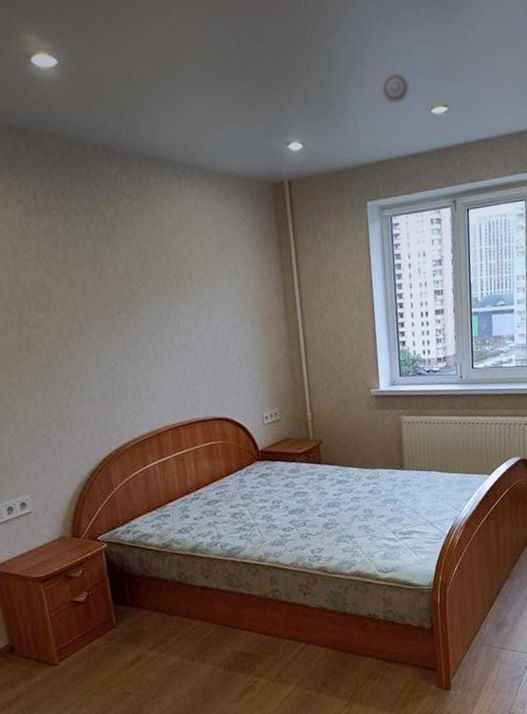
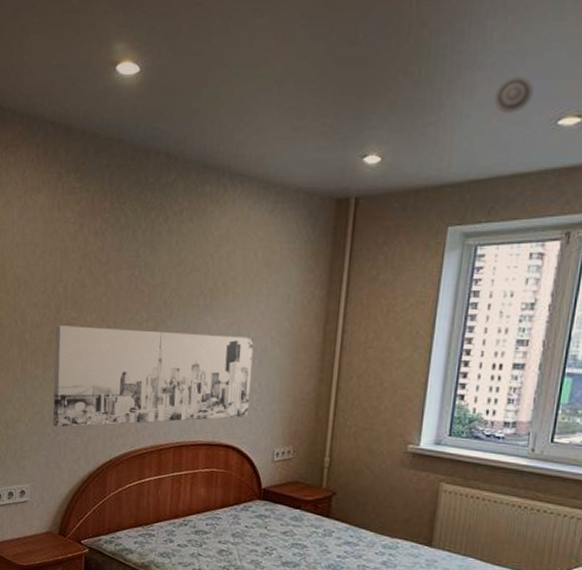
wall art: none [21,316,234,432] -> present [53,325,255,428]

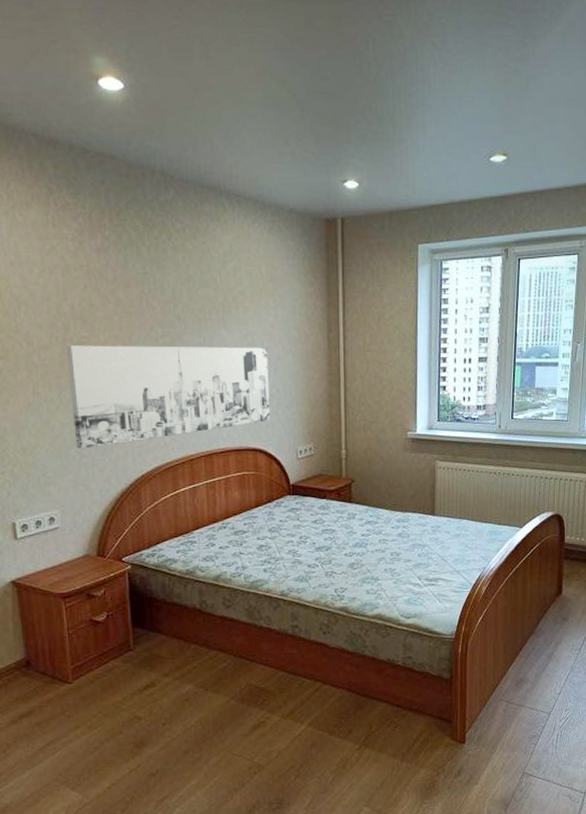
smoke detector: present [493,76,534,113] -> none [441,118,470,149]

